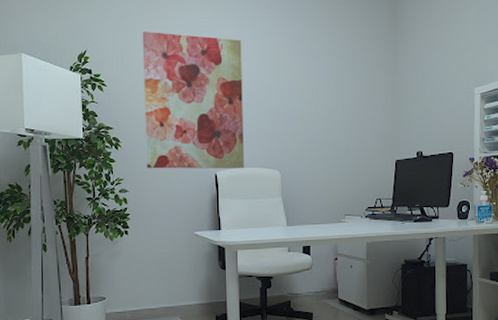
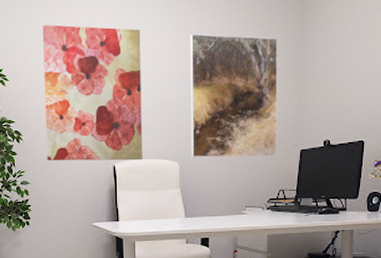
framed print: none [290,46,375,167] -> present [190,33,278,158]

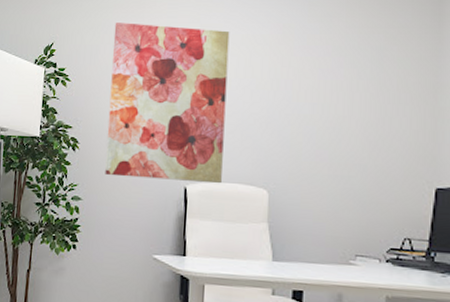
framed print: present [190,33,278,158] -> none [285,38,406,195]

